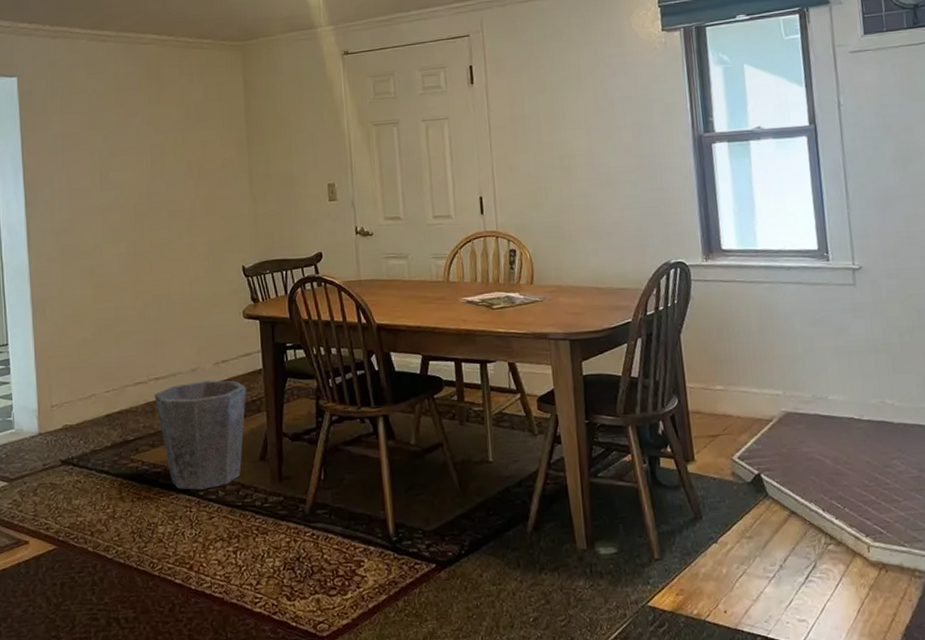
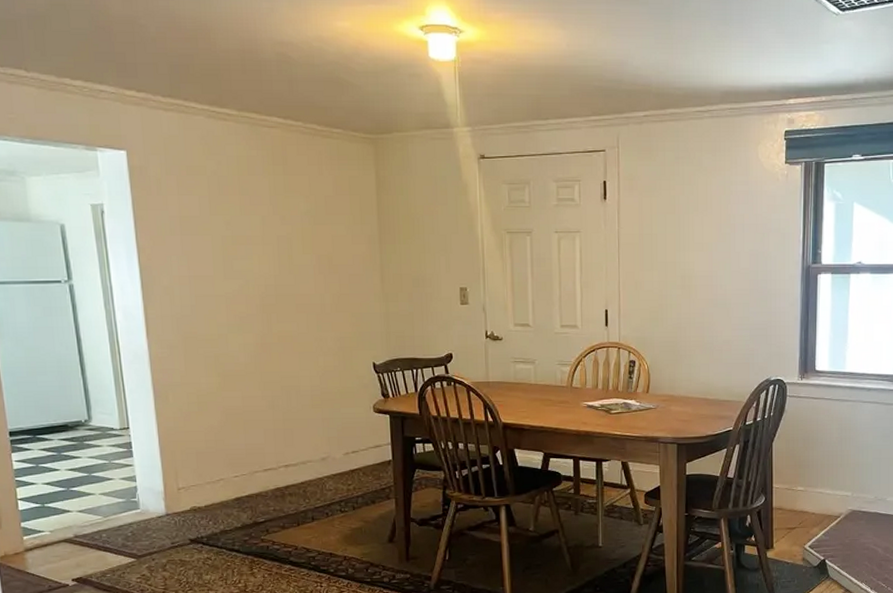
waste bin: present [154,380,247,490] -> none [284,469,377,568]

